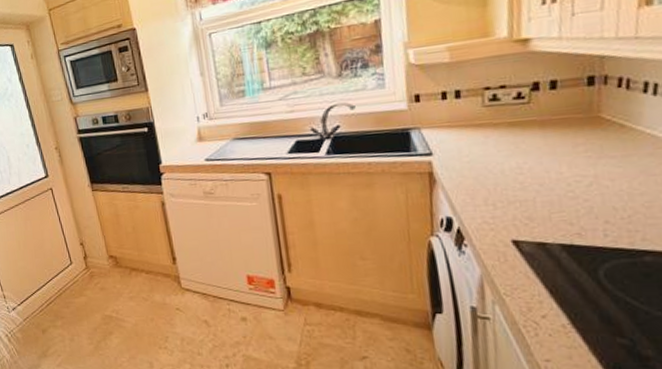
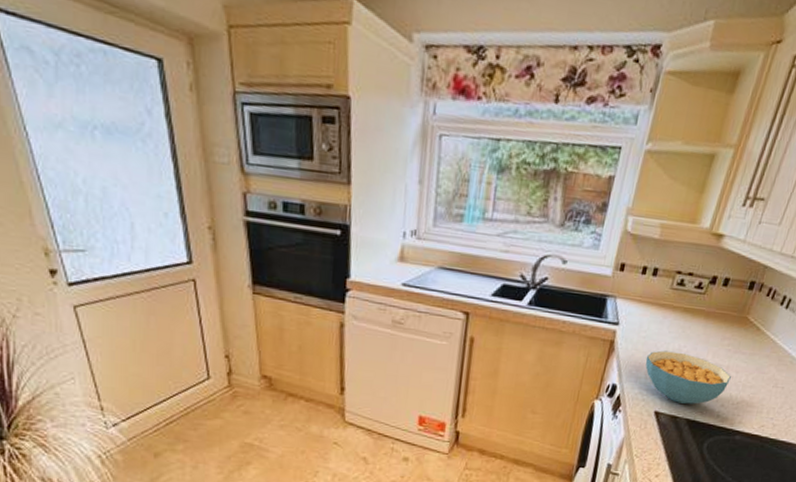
cereal bowl: none [478,170,606,227] -> present [645,350,731,404]

